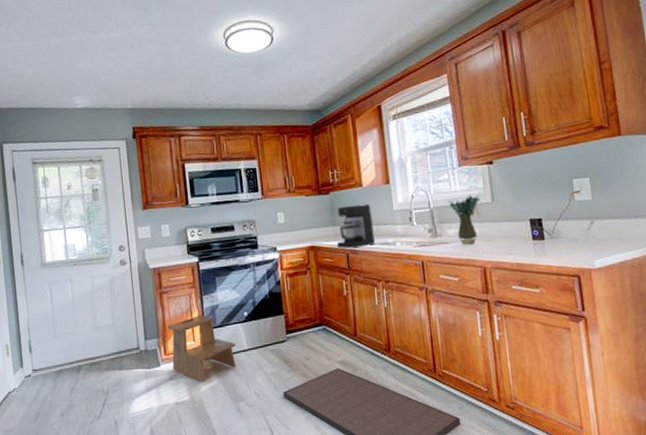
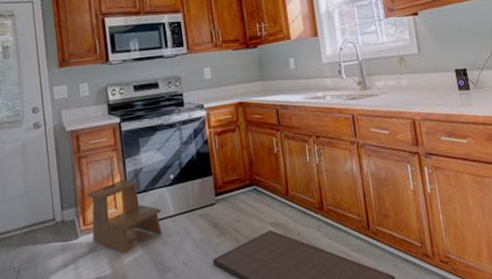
coffee maker: present [337,203,376,249] -> none [265,57,306,104]
vase: present [449,194,481,246] -> none [376,45,408,98]

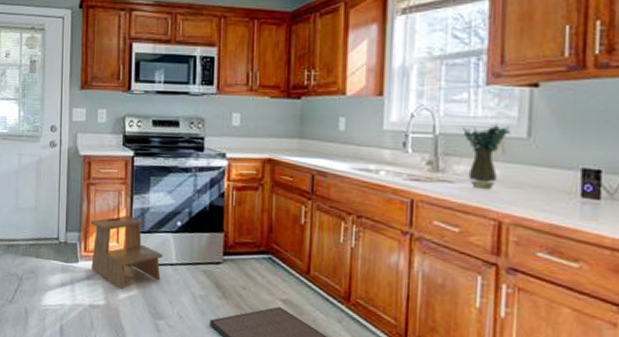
vase: none [376,45,408,98] -> present [463,123,511,191]

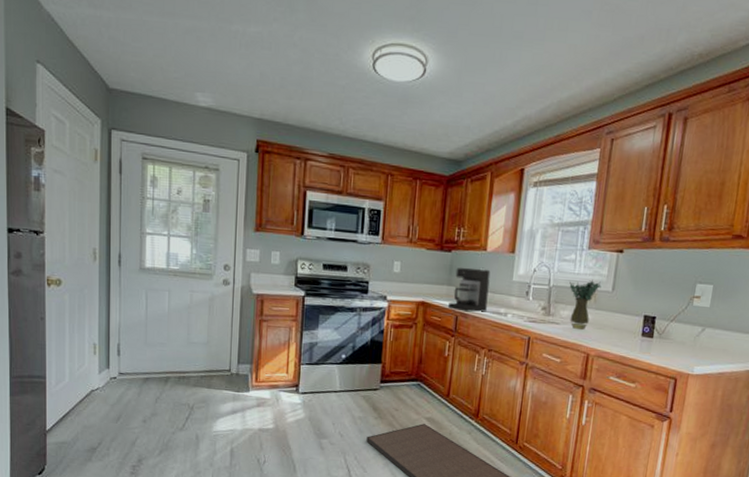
step stool: present [90,215,163,290] -> none [261,349,328,415]
coffee maker: none [301,116,353,170] -> present [448,267,491,313]

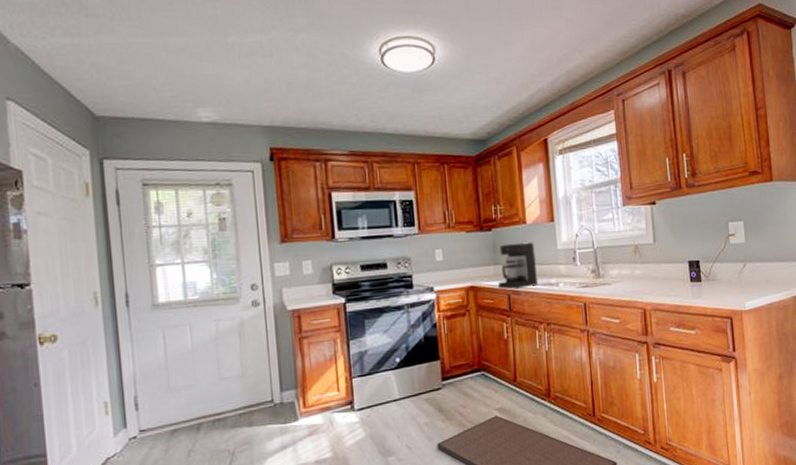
vase: present [569,279,602,331] -> none [612,234,643,287]

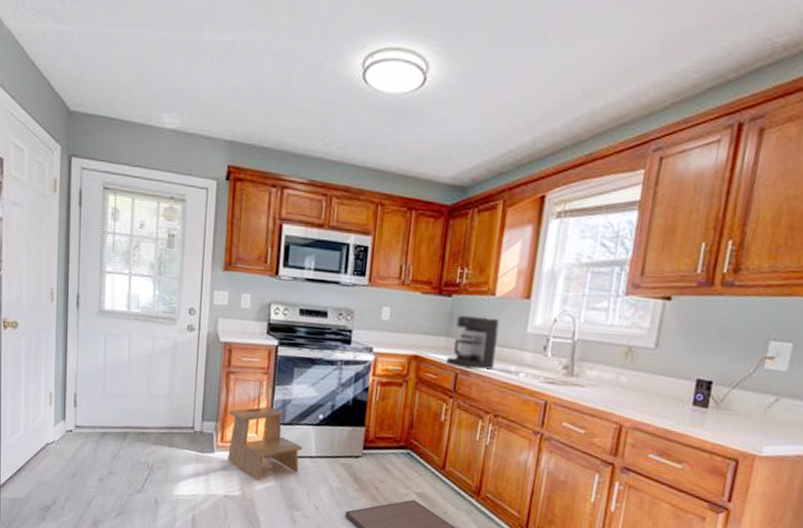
step stool: none [306,361,386,437] -> present [227,406,303,481]

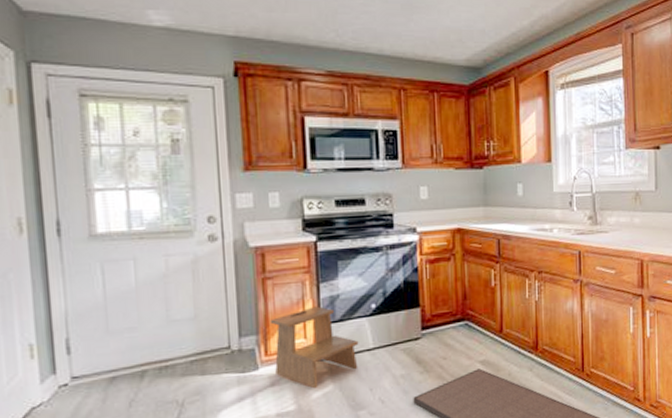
coffee maker: present [446,315,500,370] -> none [488,183,531,234]

